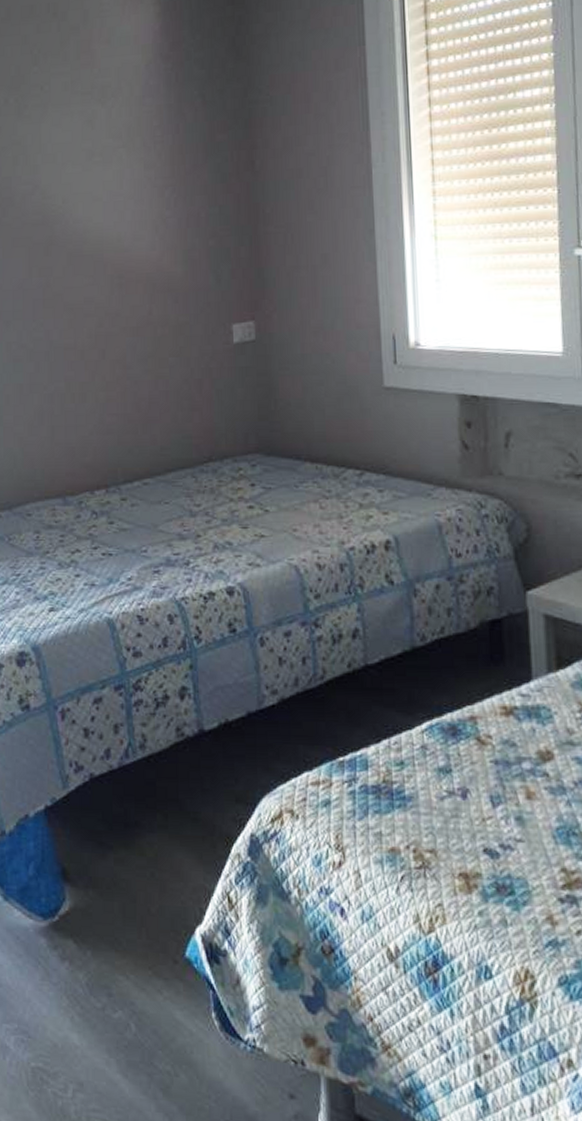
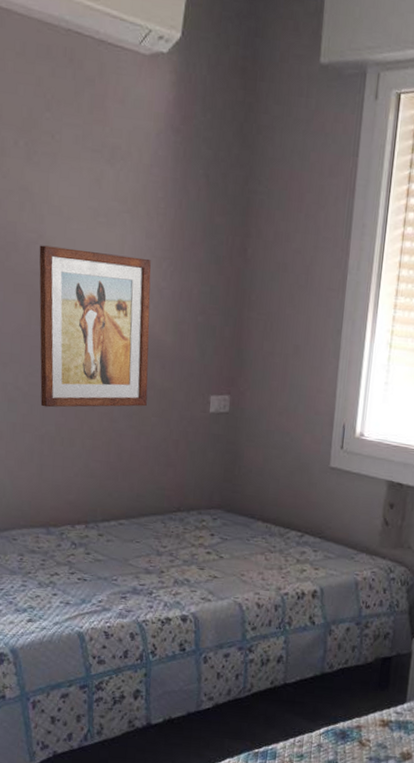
wall art: none [35,190,162,363] -> present [39,245,151,408]

